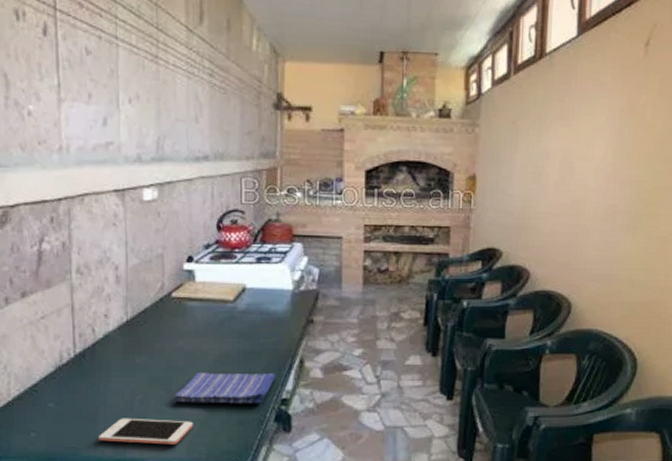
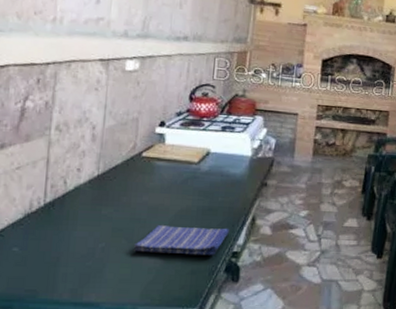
cell phone: present [98,418,194,445] -> none [58,264,150,290]

